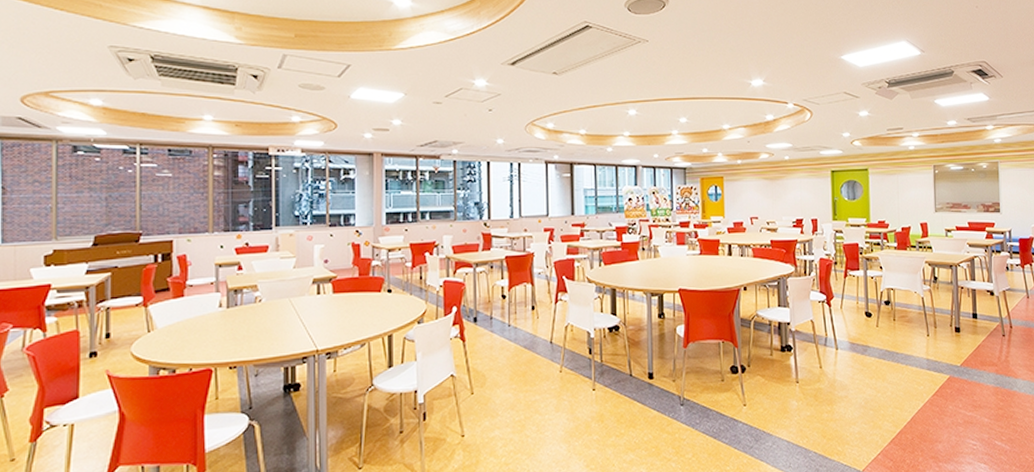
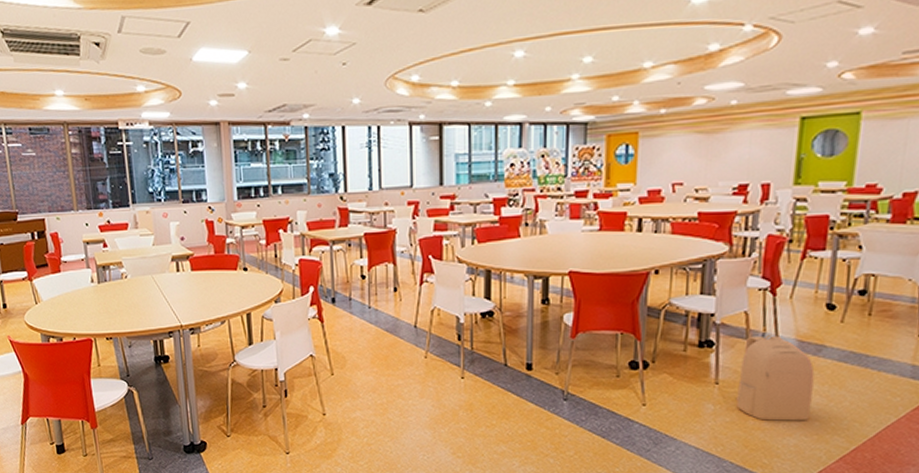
backpack: none [812,338,866,413] -> present [735,334,815,421]

